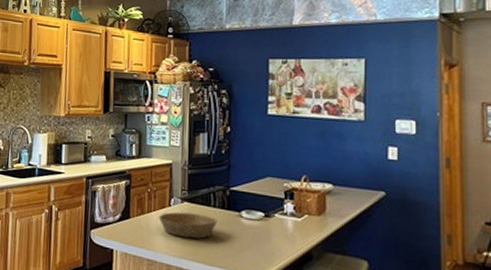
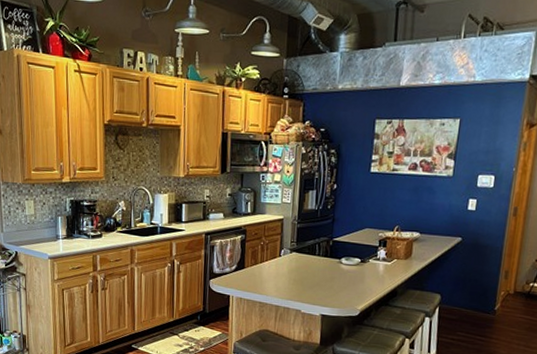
bowl: present [158,212,217,239] -> none [270,261,321,284]

